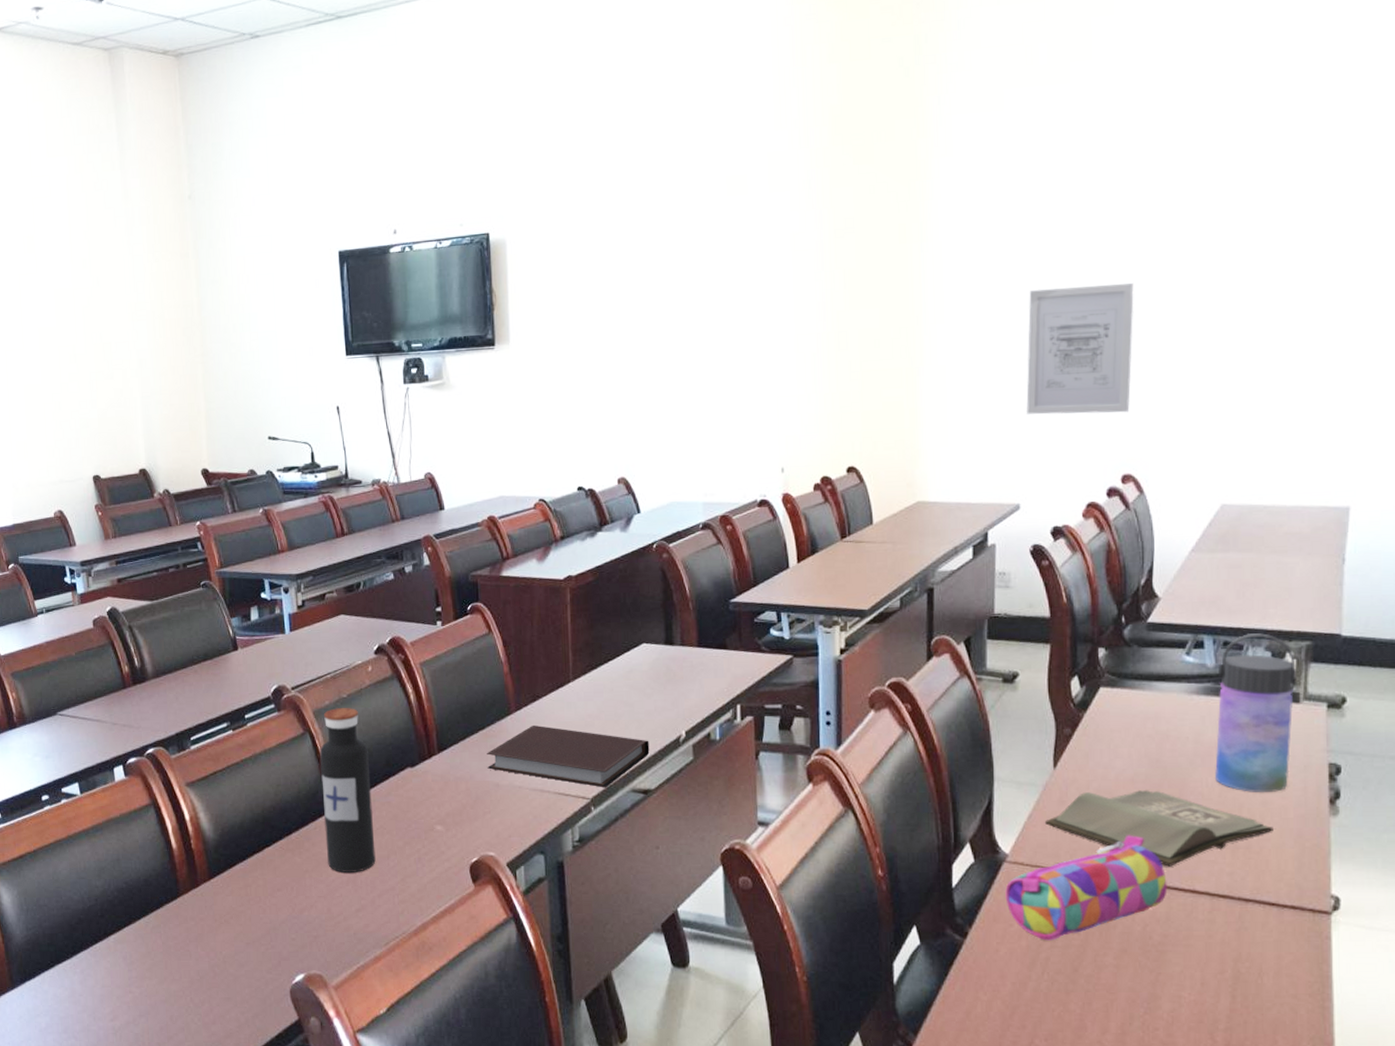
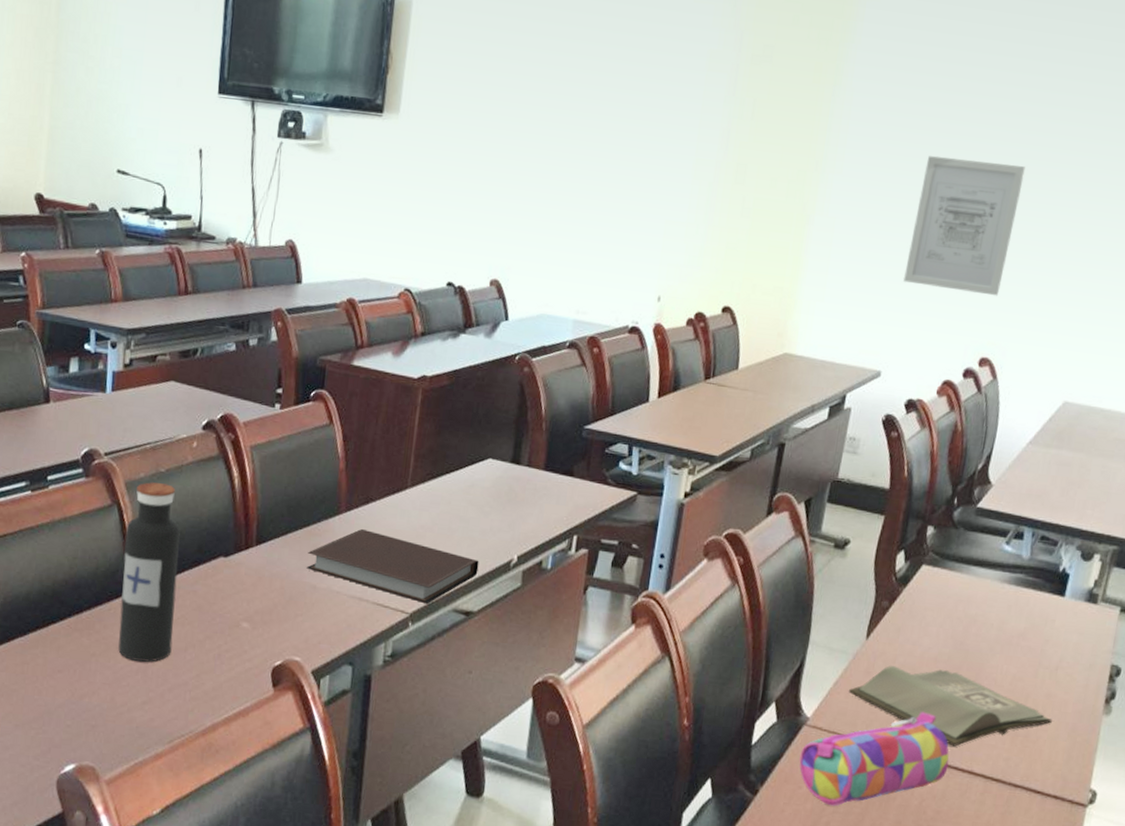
water bottle: present [1215,633,1297,792] -> none [1010,531,1101,686]

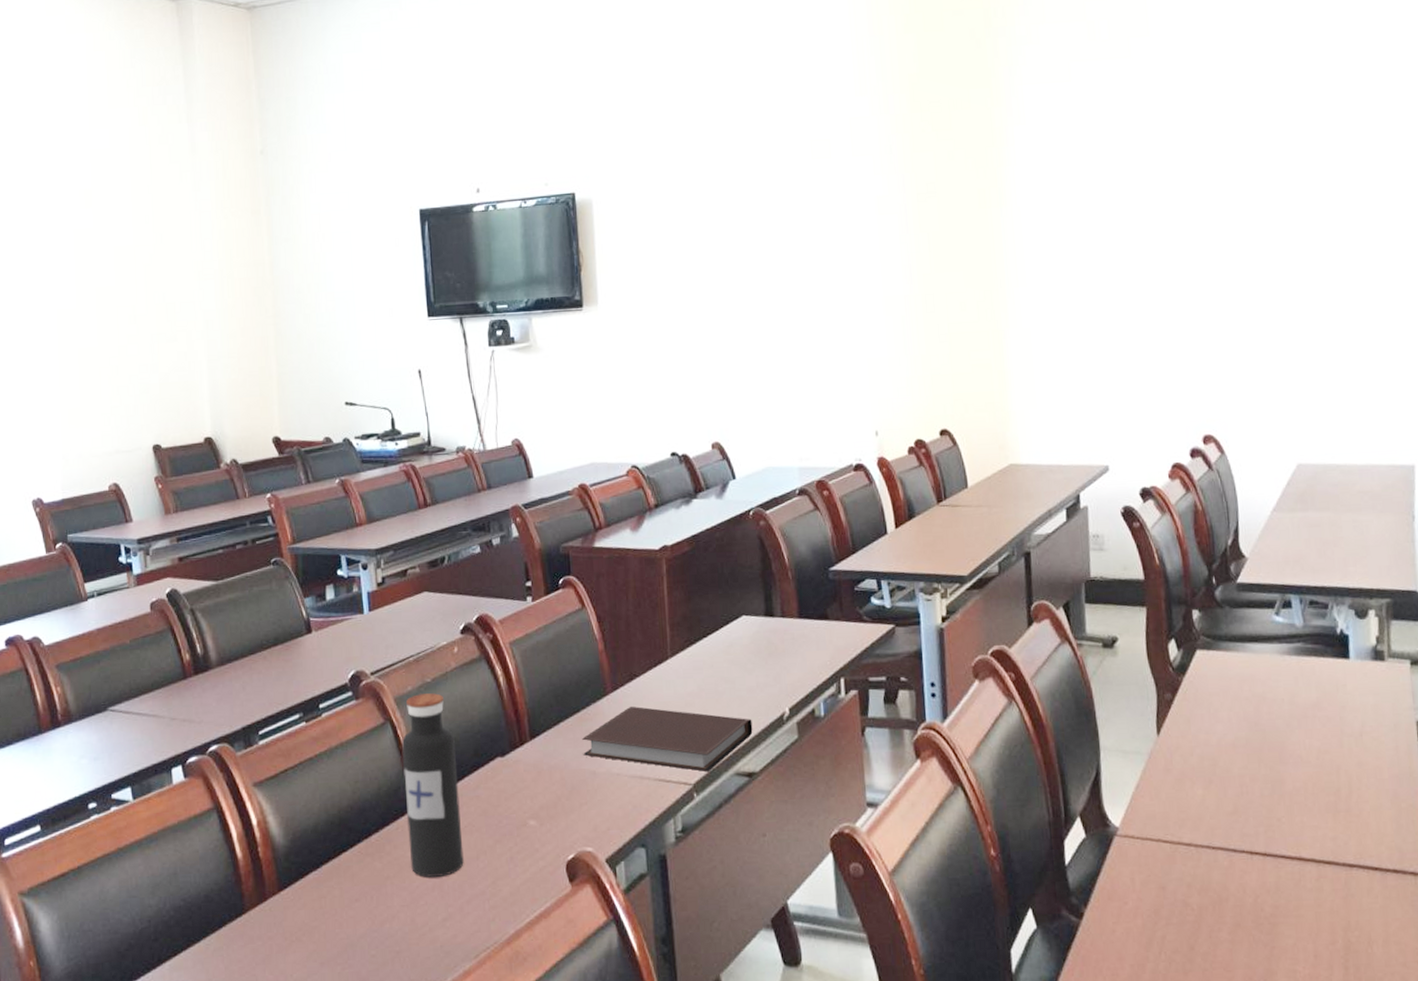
pencil case: present [799,712,949,806] -> none [1118,802,1275,918]
hardback book: present [849,666,1052,747] -> none [1153,755,1371,834]
wall art: present [903,156,1025,296] -> none [1105,249,1206,376]

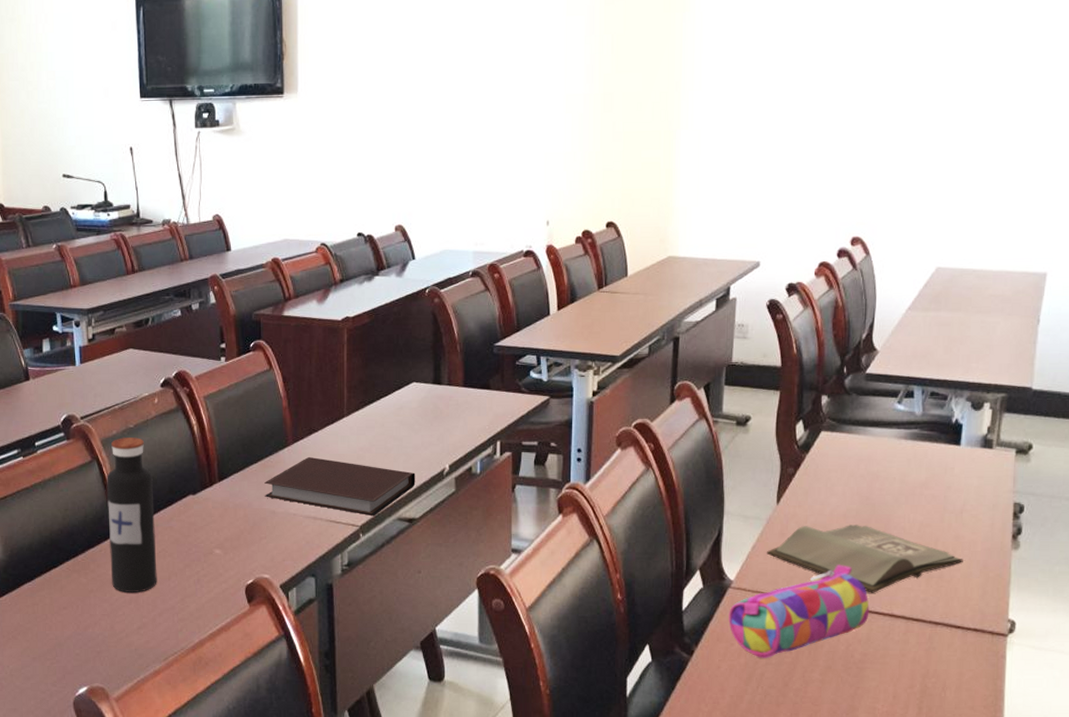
pencil case: none [1118,802,1275,918] -> present [728,565,870,658]
hardback book: none [1153,755,1371,834] -> present [767,525,963,593]

